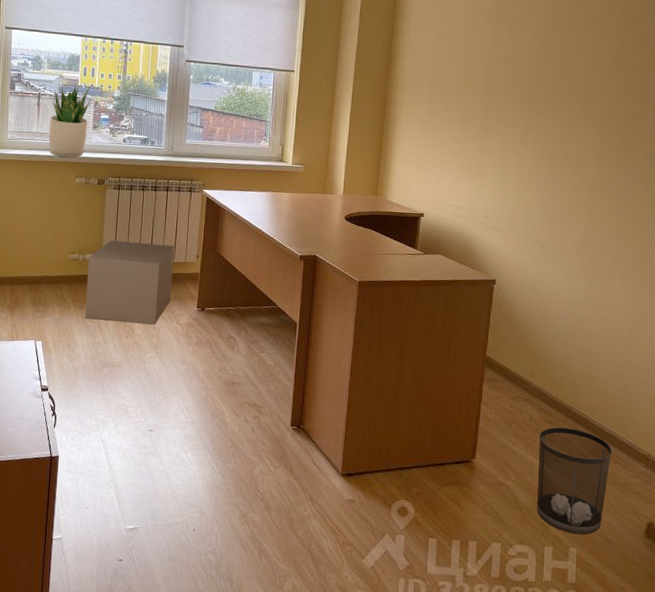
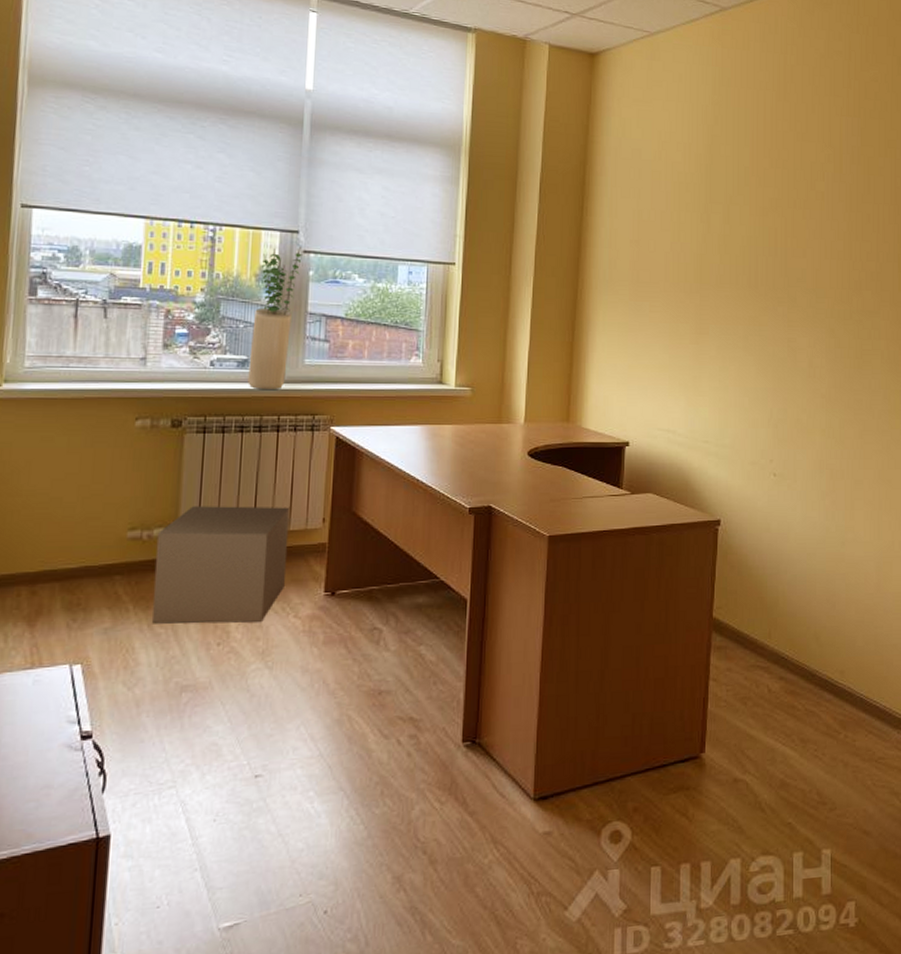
planter: present [48,85,91,158] -> none [92,287,159,391]
vase: none [148,57,186,162] -> present [248,246,302,390]
waste bin: present [536,427,613,535] -> none [780,697,865,831]

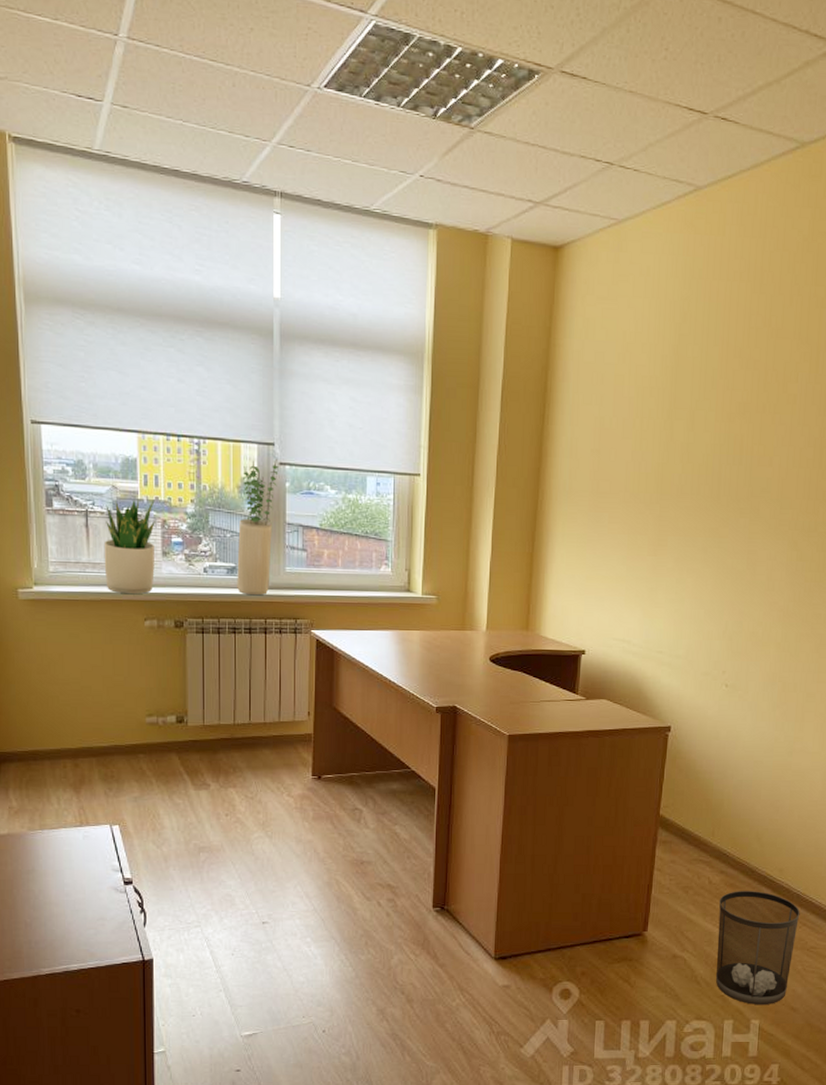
planter: none [92,287,159,391] -> present [104,498,155,595]
cardboard box: present [152,506,290,624] -> none [170,698,279,798]
waste bin: none [780,697,865,831] -> present [715,891,800,1004]

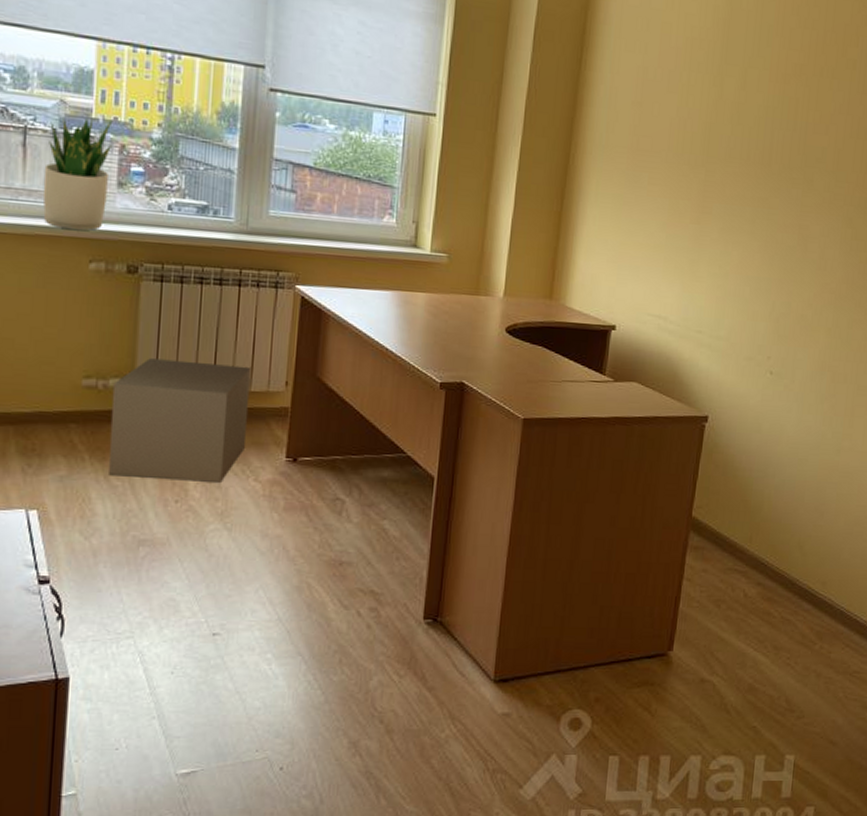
cardboard box: none [170,698,279,798] -> present [108,358,251,482]
vase: present [237,458,279,596] -> none [208,83,268,241]
waste bin: present [715,891,800,1004] -> none [747,606,844,737]

